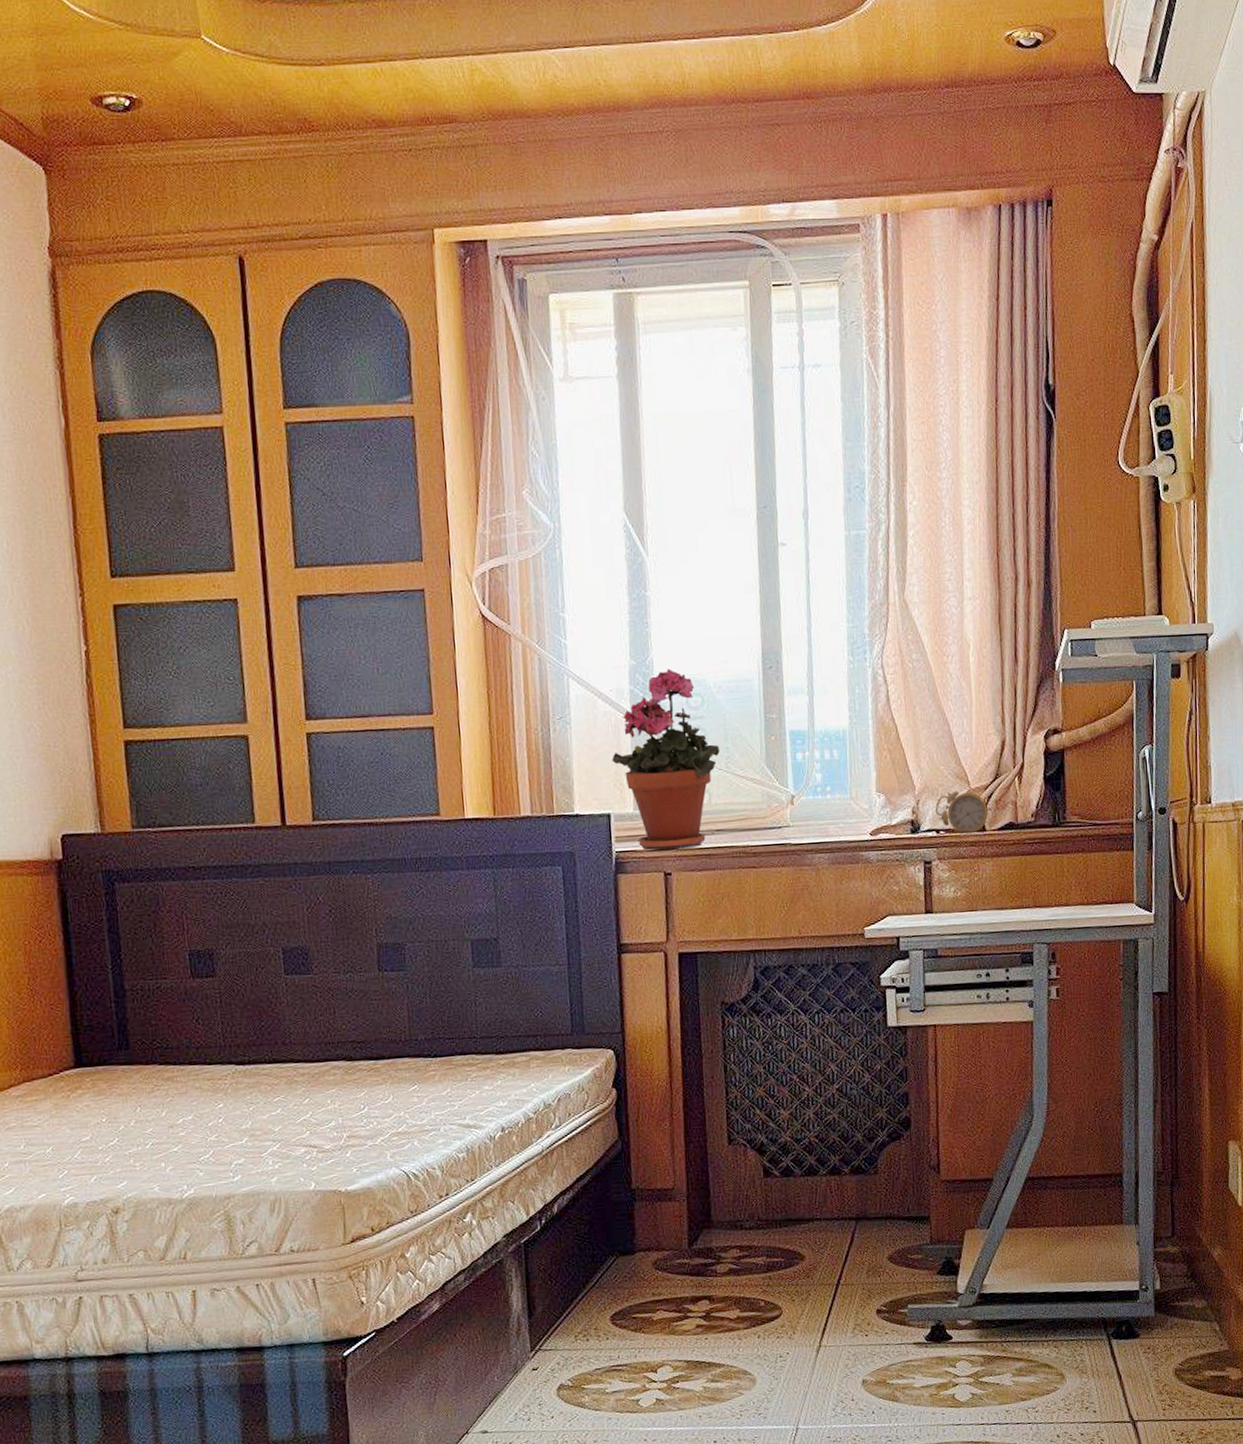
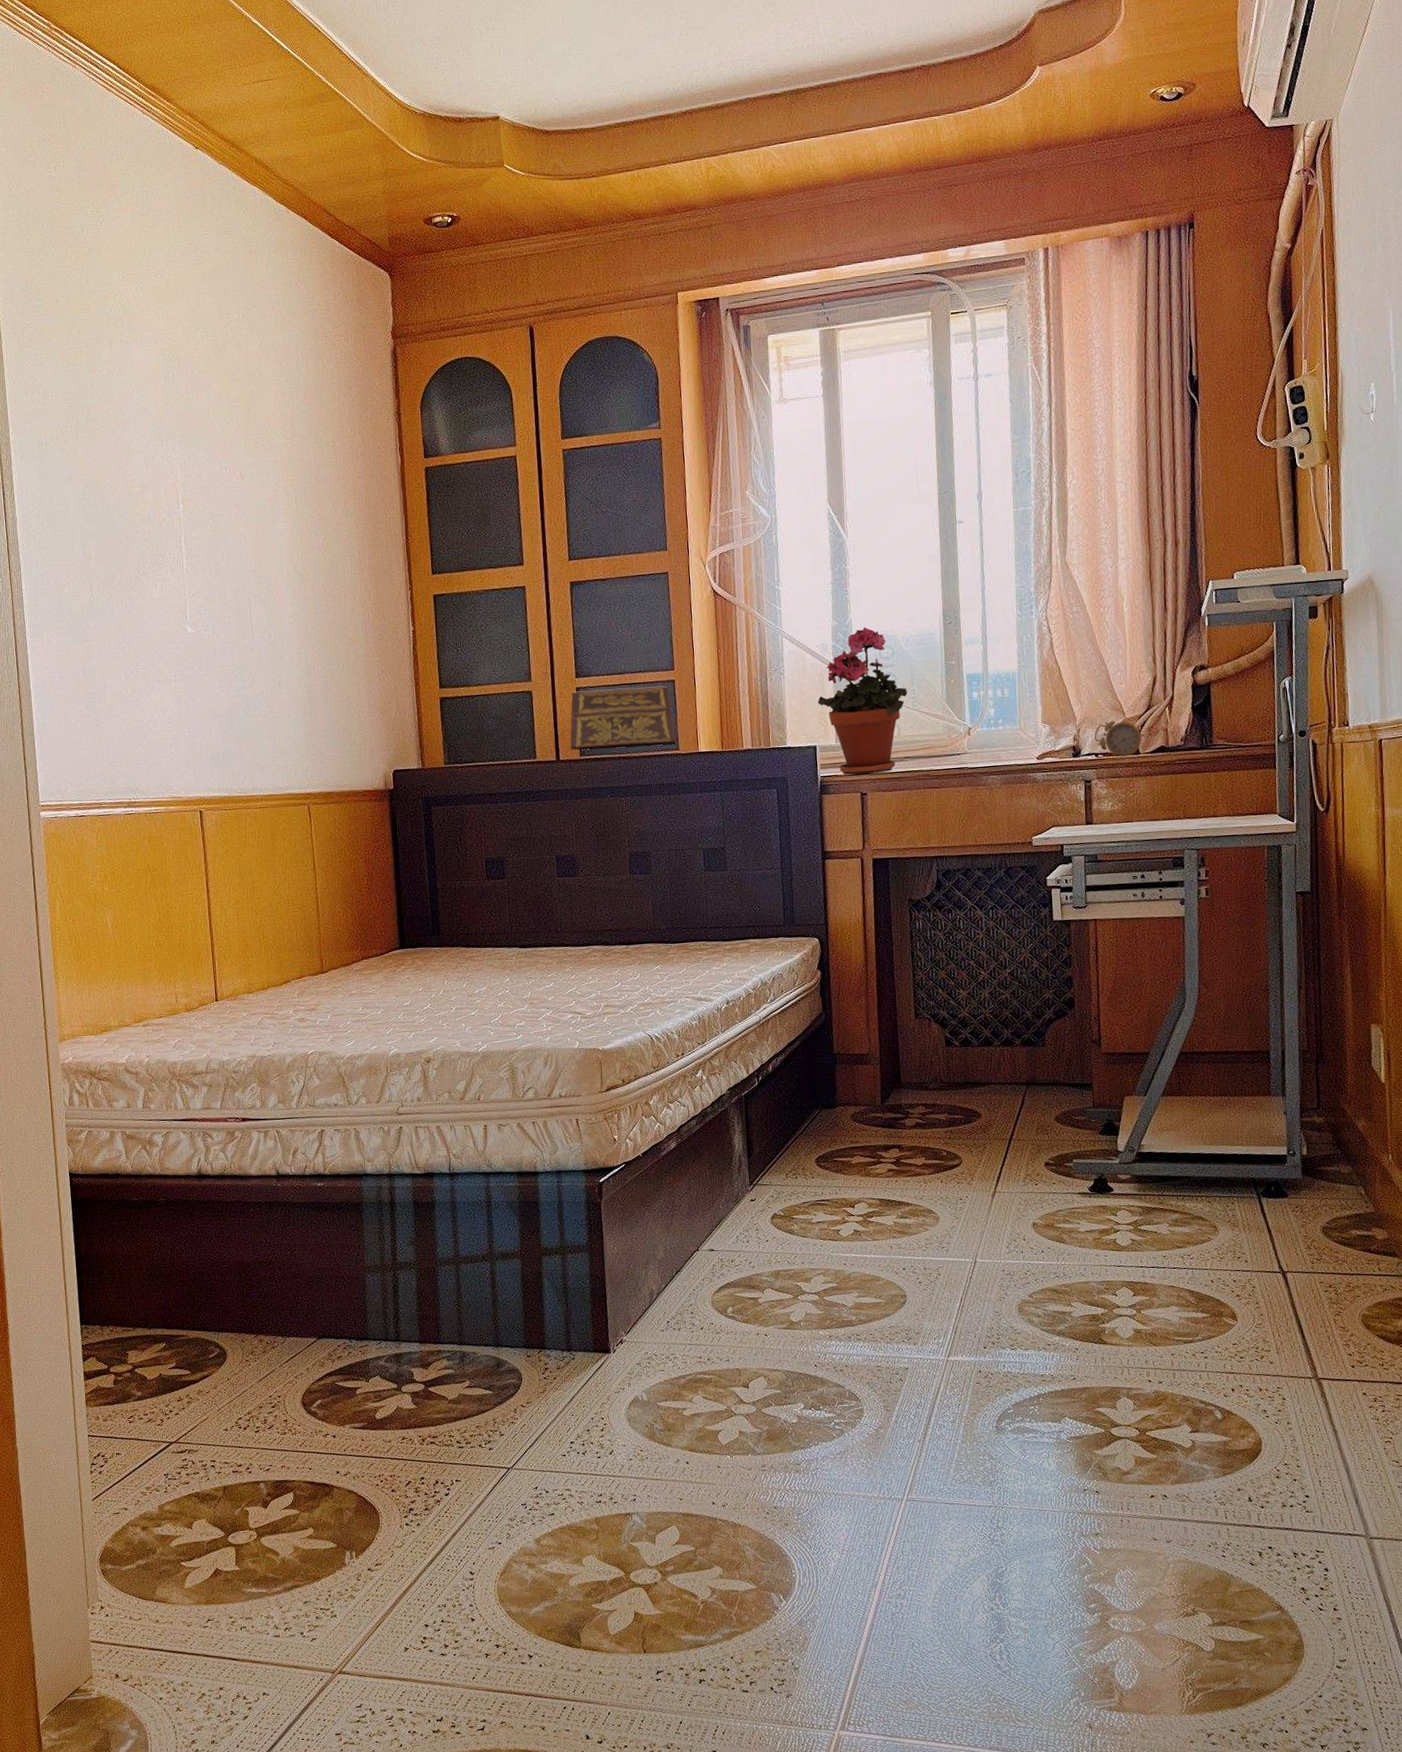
decorative box: none [299,733,437,813] -> present [570,685,677,750]

